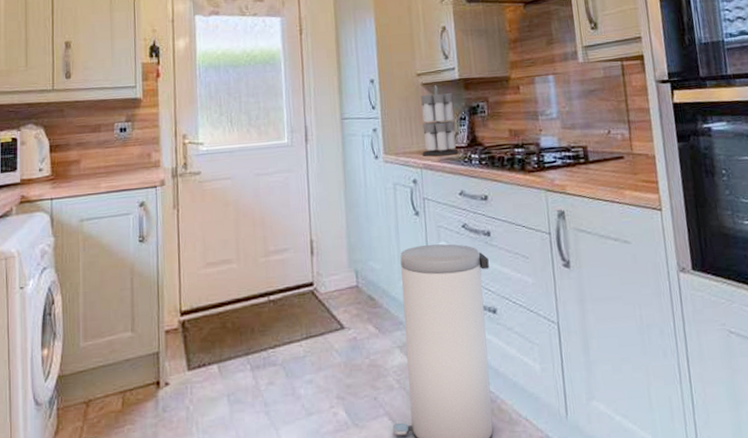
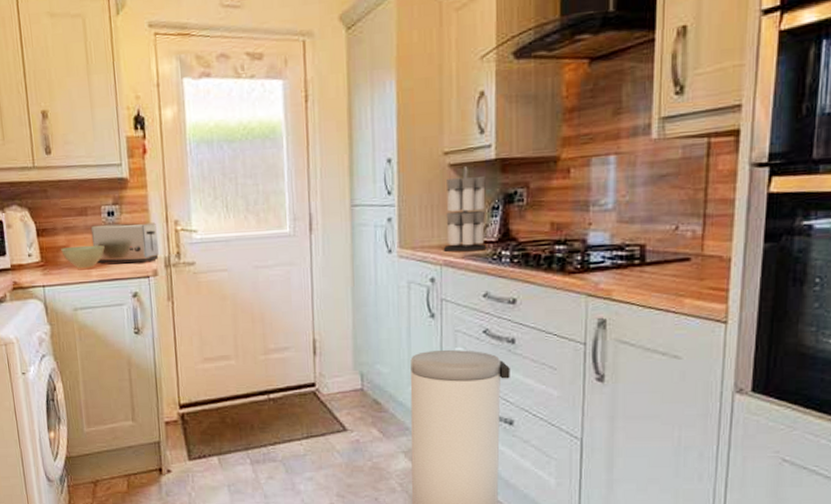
bowl: none [72,158,115,183] -> present [61,245,105,270]
toaster: none [103,137,167,177] -> present [90,222,159,265]

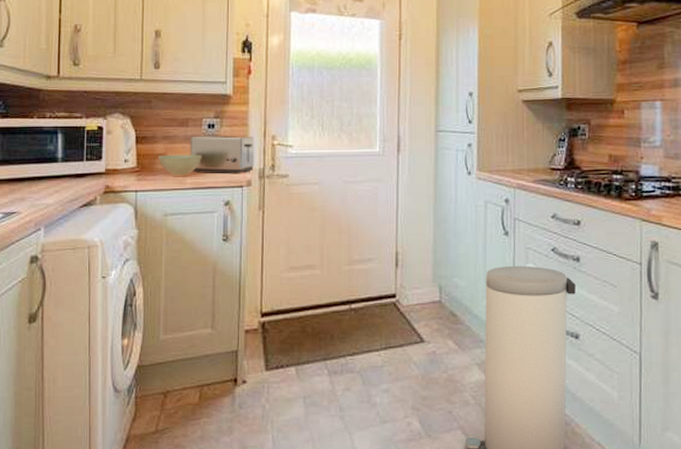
spice rack: present [443,166,487,253] -> none [516,103,555,177]

